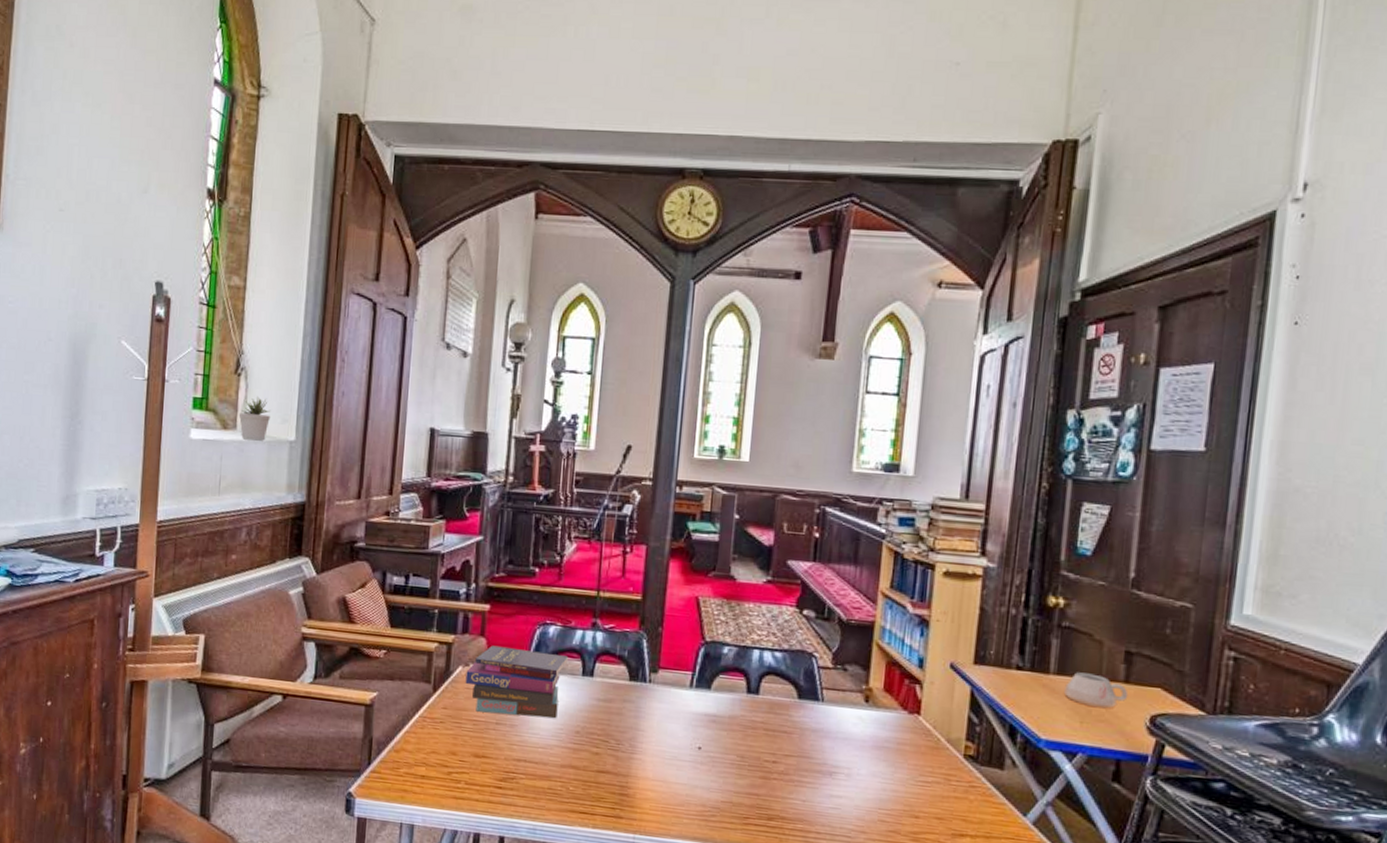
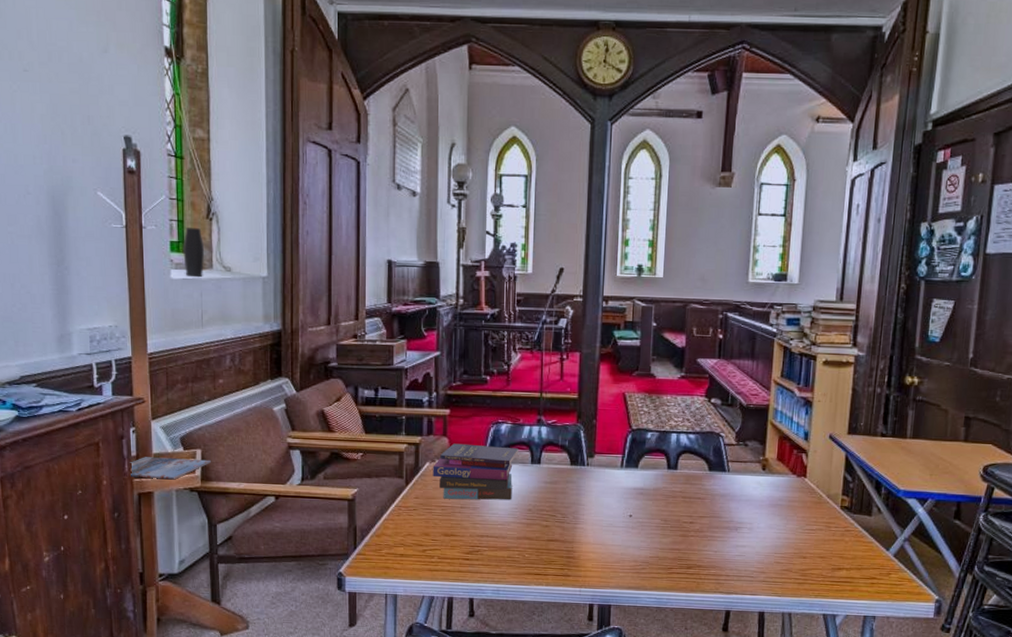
magazine: none [124,639,216,668] -> present [129,457,212,480]
vase: none [205,383,229,439] -> present [183,228,204,278]
potted plant: present [238,396,271,441] -> none [213,238,243,278]
cup: present [1063,672,1129,709] -> none [917,436,967,463]

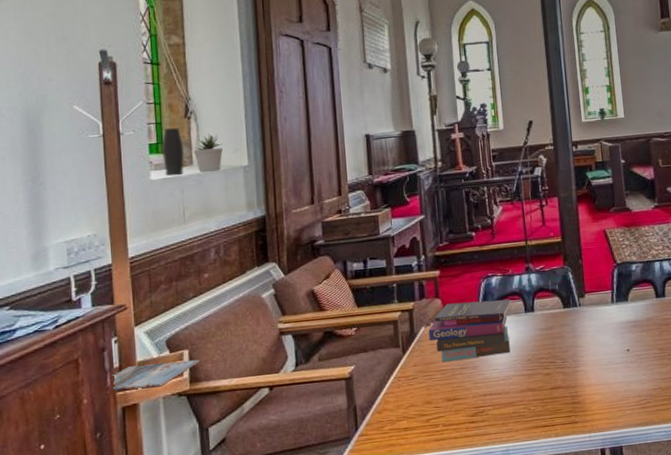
potted plant: none [213,238,243,278] -> present [193,133,223,172]

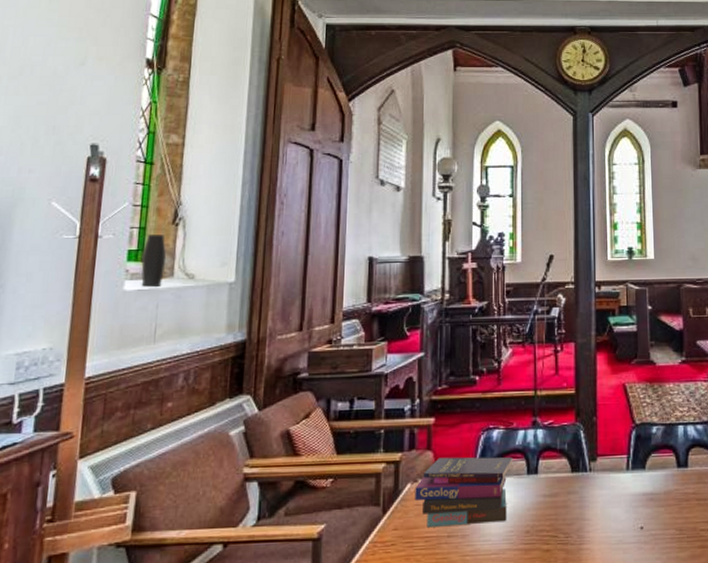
magazine: present [112,359,200,391] -> none [42,503,148,536]
potted plant: present [193,133,223,172] -> none [176,243,209,286]

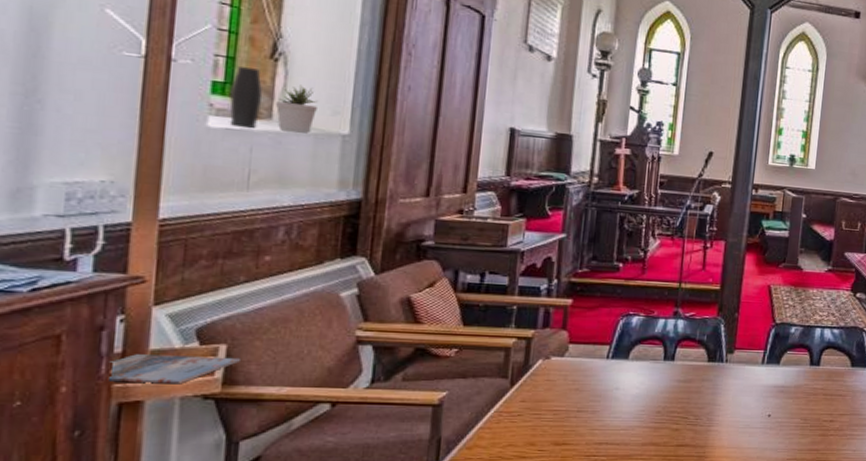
magazine: none [42,503,148,536] -> present [109,354,242,385]
potted plant: none [176,243,209,286] -> present [275,85,318,134]
books: present [415,457,514,527] -> none [545,337,651,402]

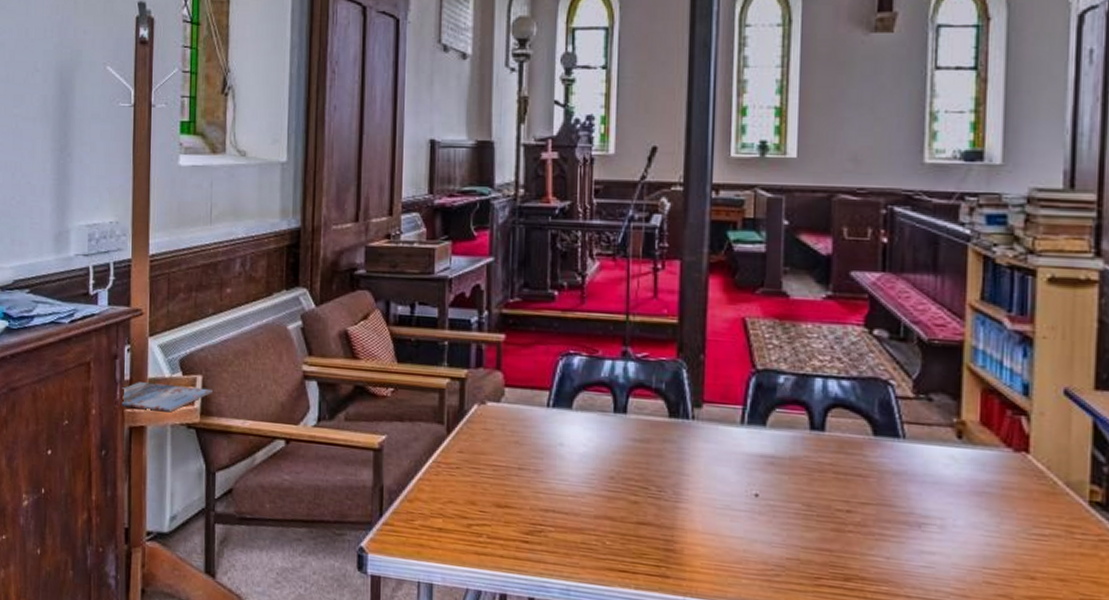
vase: present [229,66,262,129] -> none [194,105,217,164]
potted plant: present [275,85,318,134] -> none [227,116,260,164]

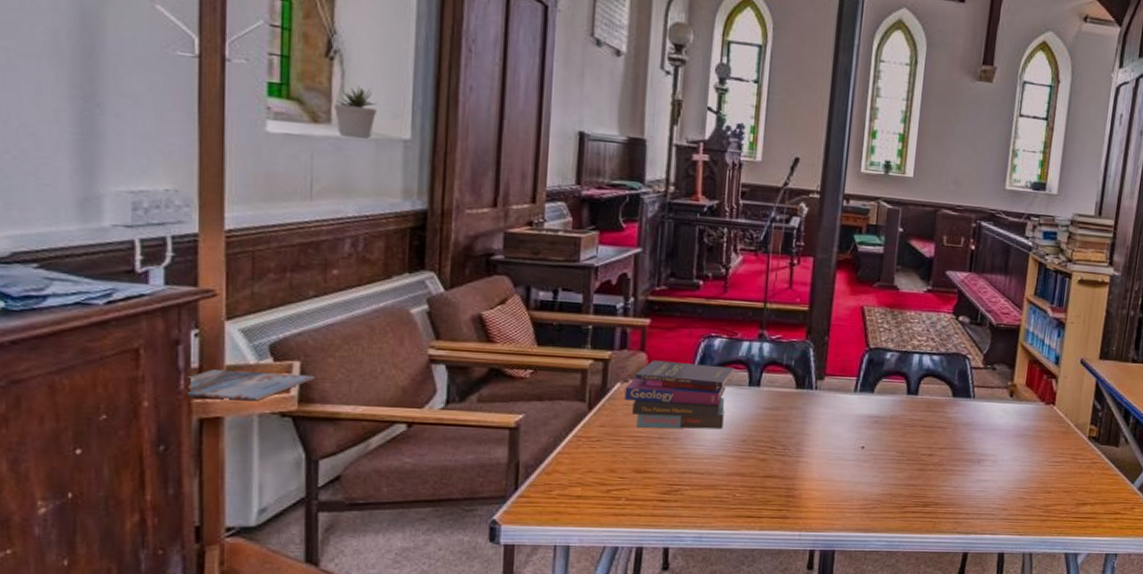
potted plant: none [227,116,260,164] -> present [333,85,377,139]
books: none [482,380,598,461] -> present [624,360,735,429]

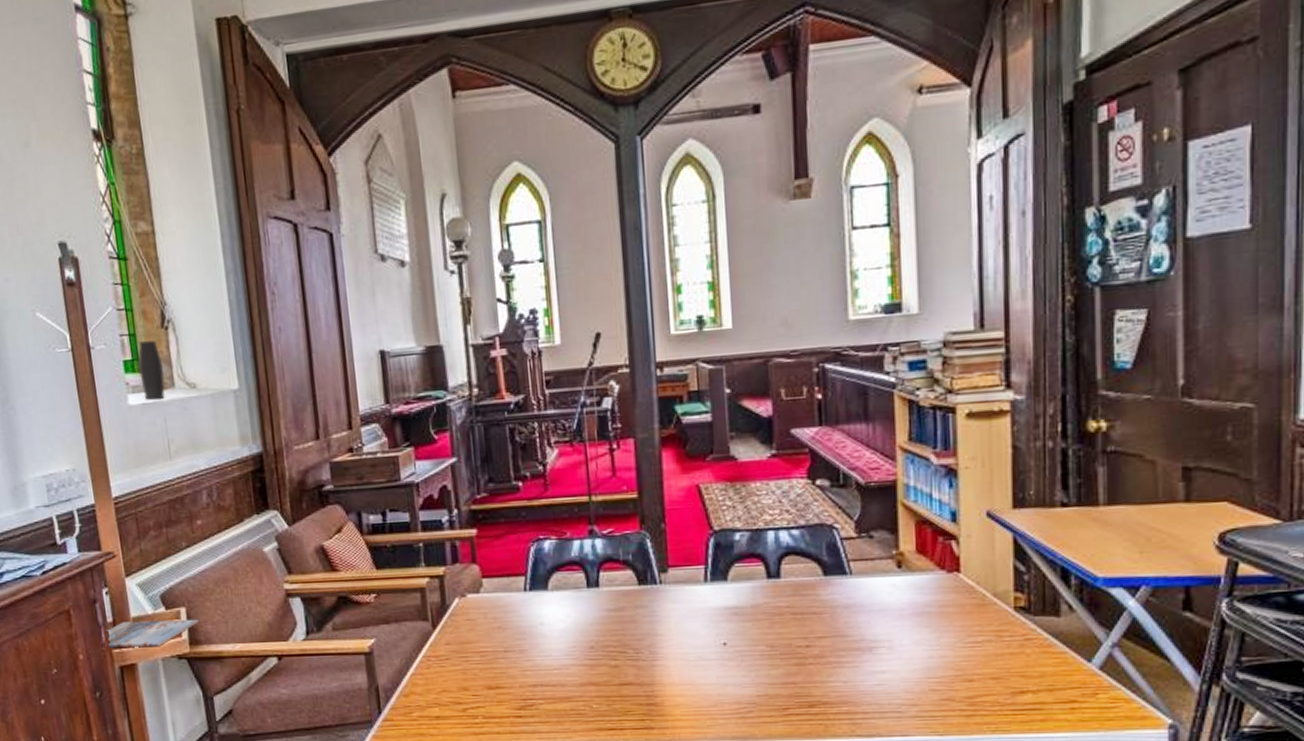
vase: none [287,66,319,135] -> present [138,340,165,401]
potted plant: present [333,85,377,139] -> none [174,348,208,397]
books: present [624,360,735,429] -> none [463,569,570,642]

